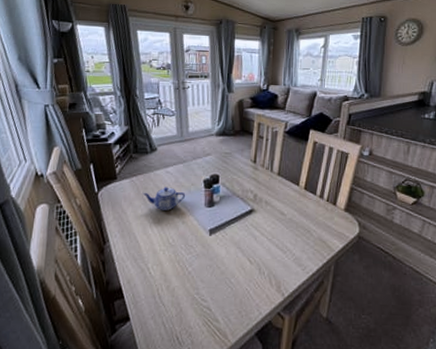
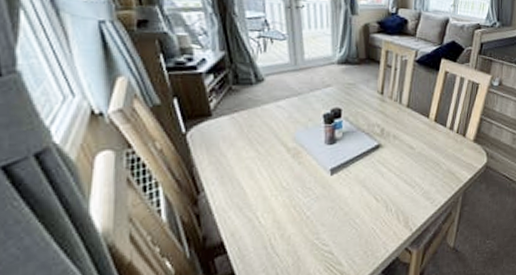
teapot: present [142,187,186,211] -> none [247,124,302,151]

